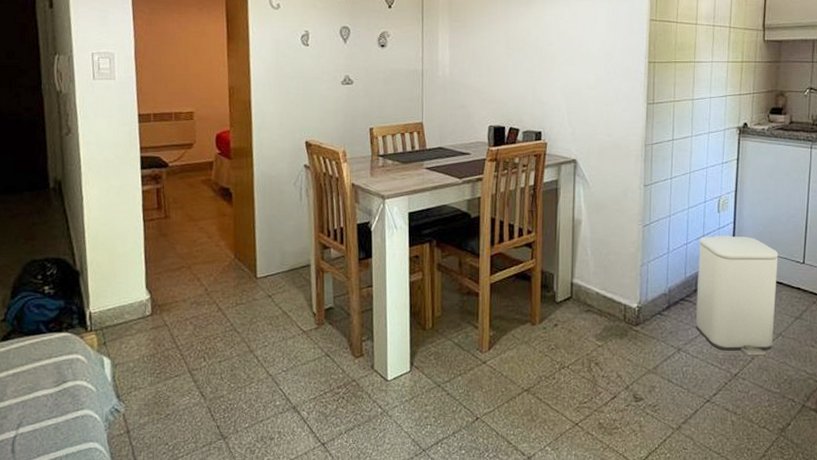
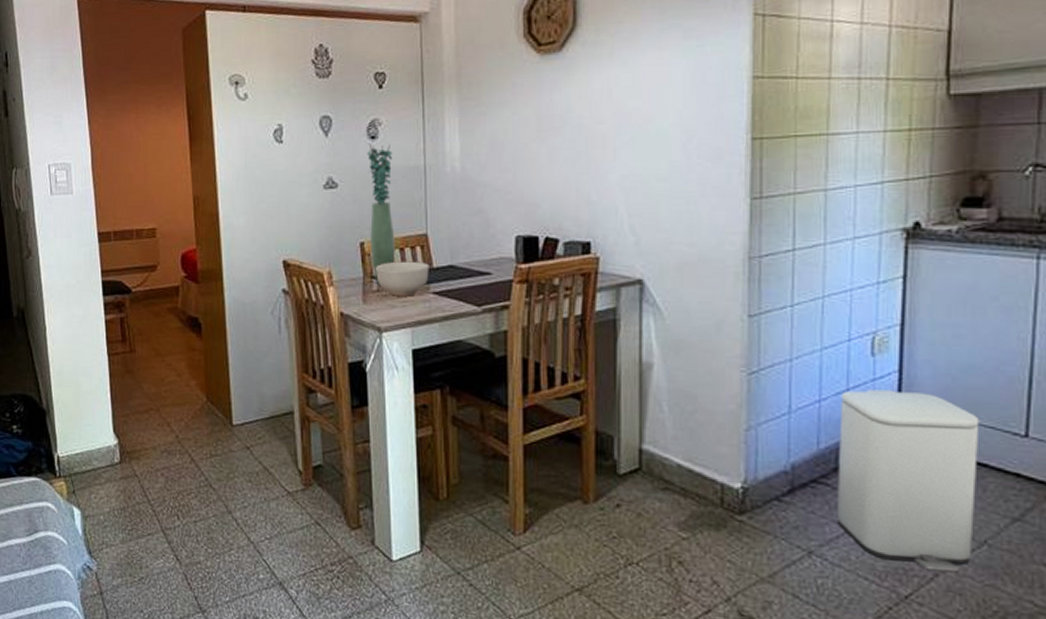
vase: none [377,50,398,162] -> present [367,143,395,286]
bowl: none [381,143,424,171] -> present [375,261,429,296]

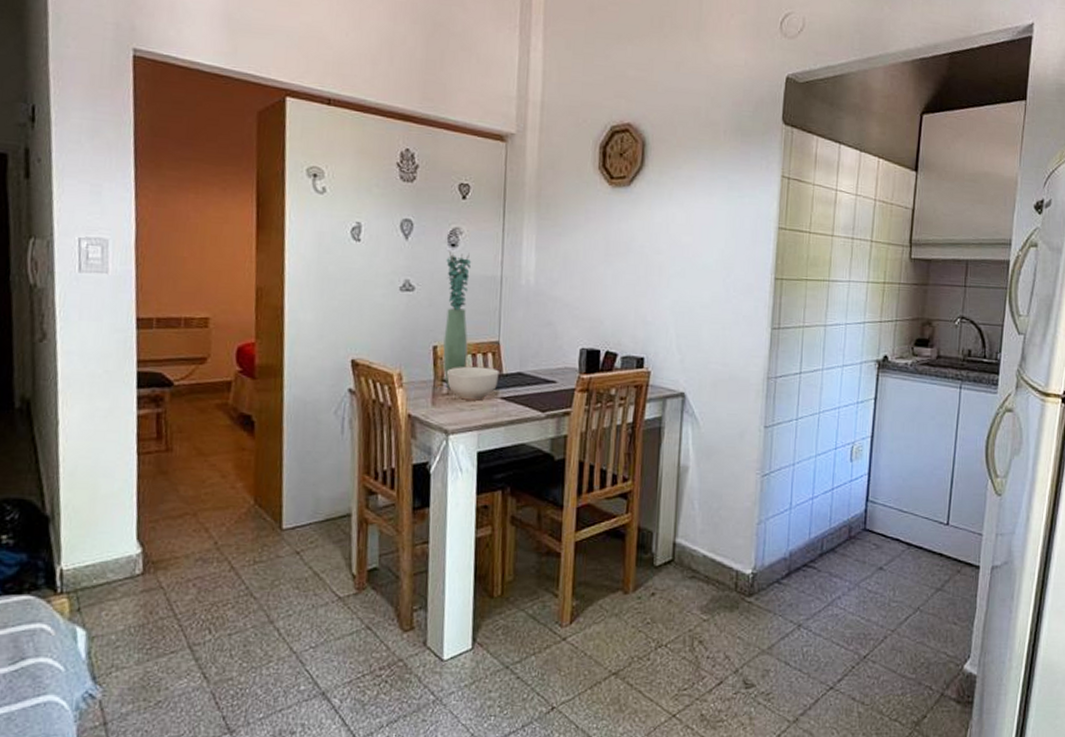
pedal bin: present [836,389,980,573] -> none [819,488,919,634]

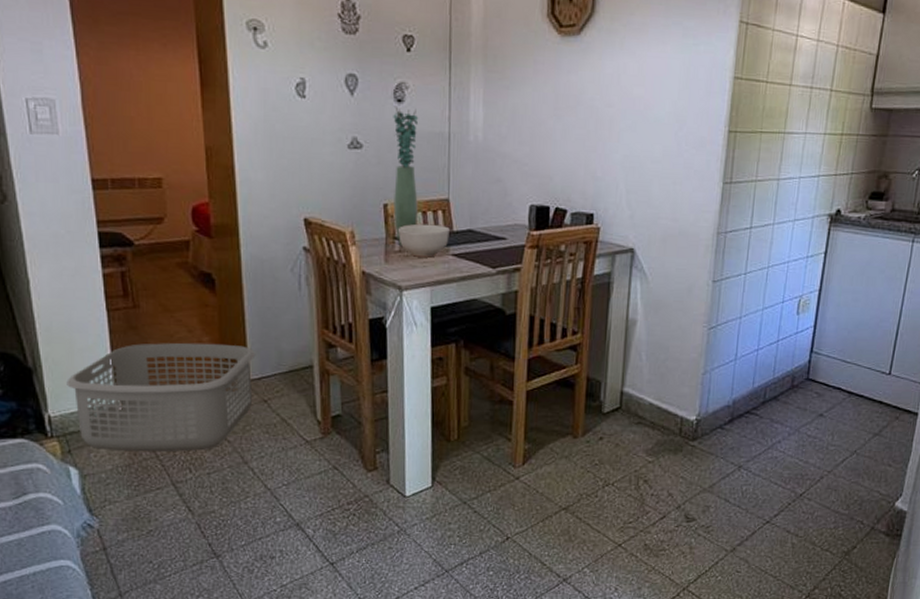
clothes hamper: none [85,489,292,610] -> present [66,342,256,452]

